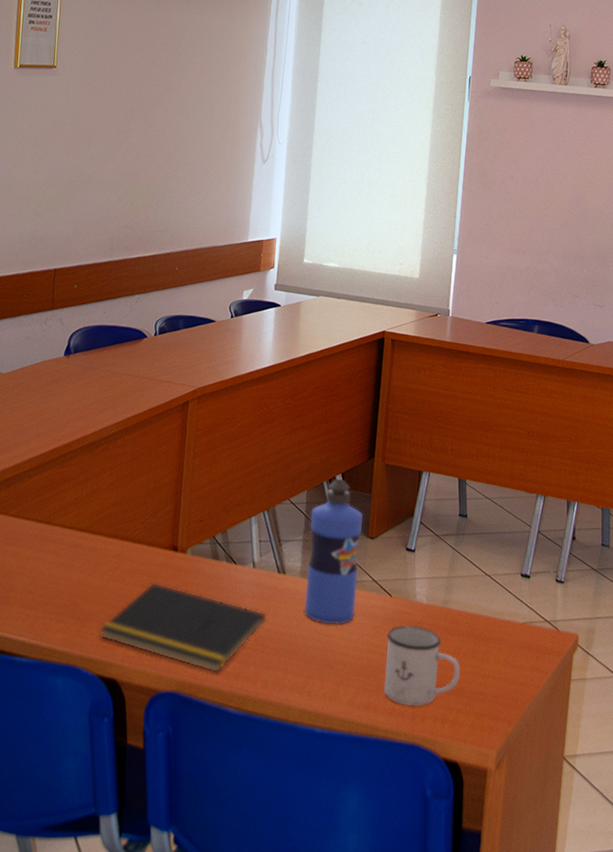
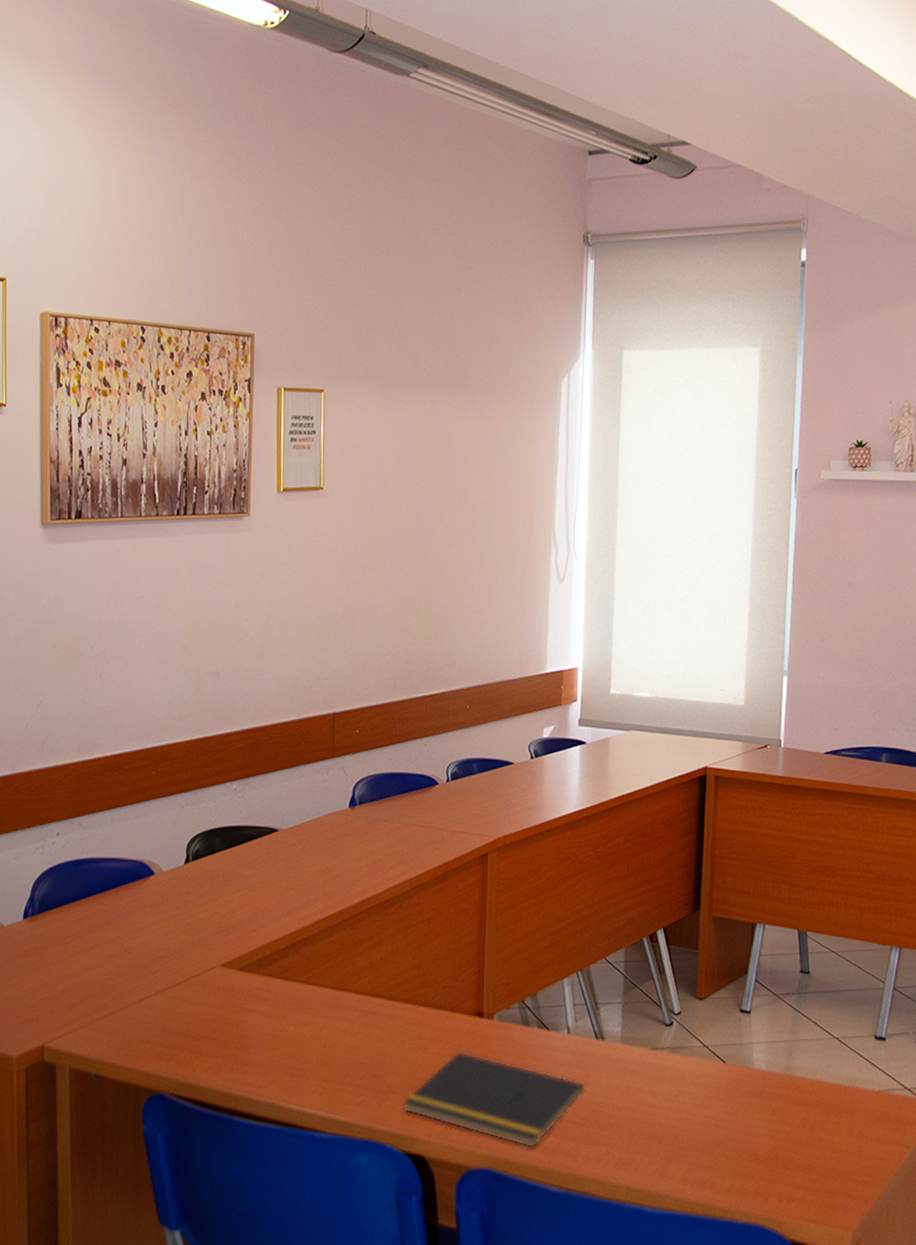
water bottle: present [304,478,363,624] -> none [627,934,689,1094]
mug: present [384,625,461,707] -> none [721,1095,808,1184]

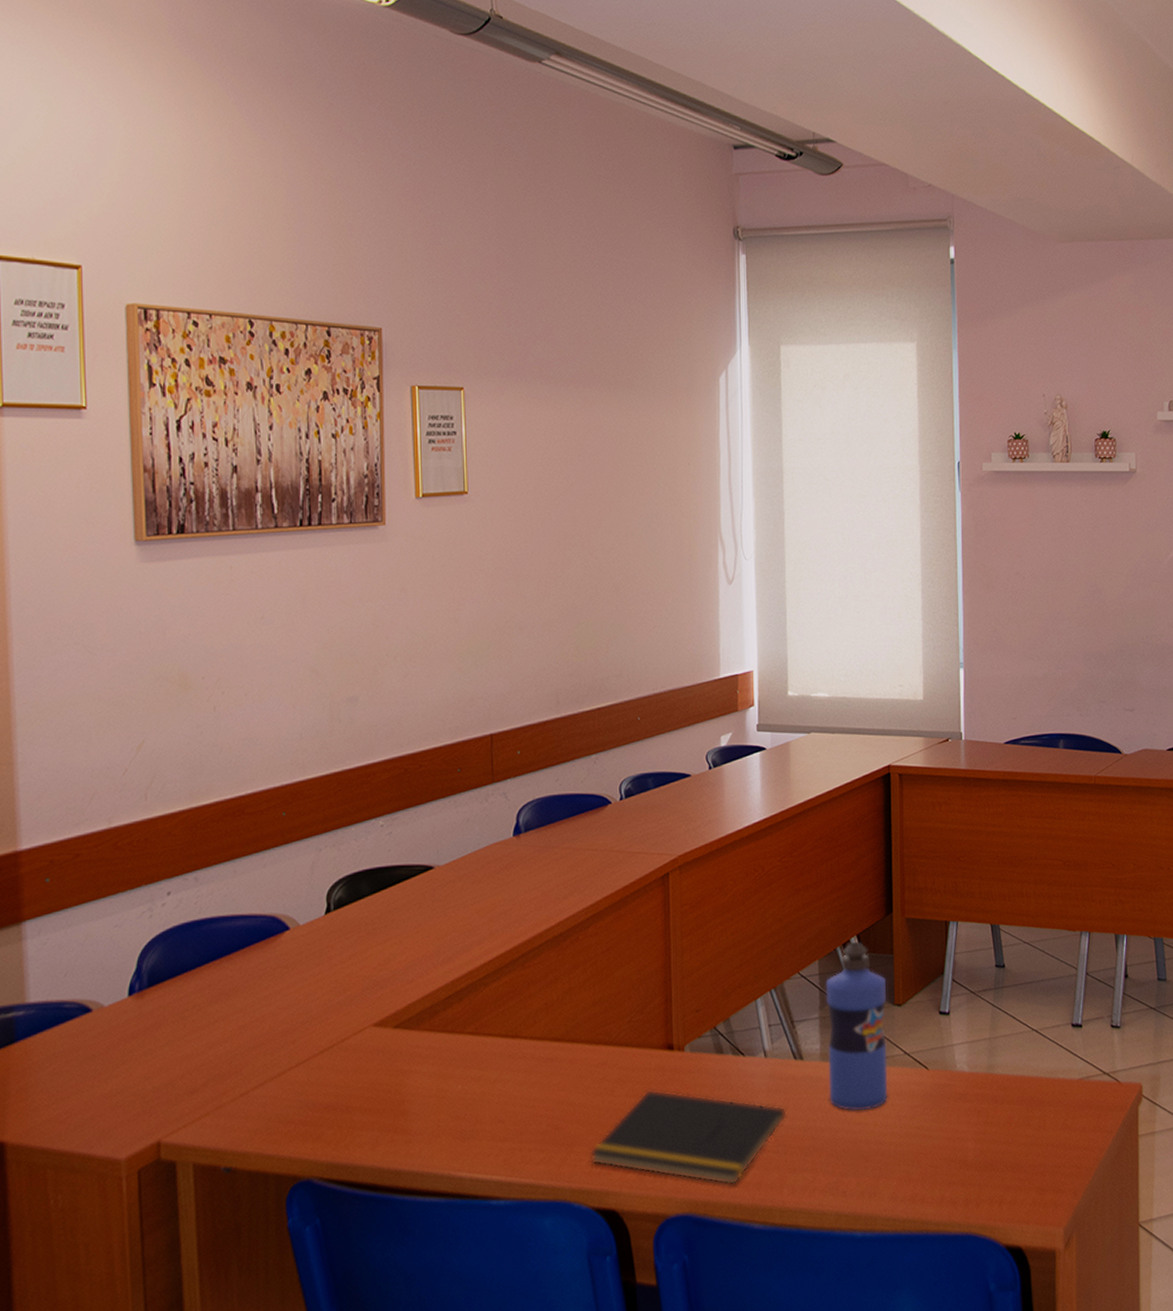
water bottle: none [627,934,689,1094] -> present [825,941,888,1111]

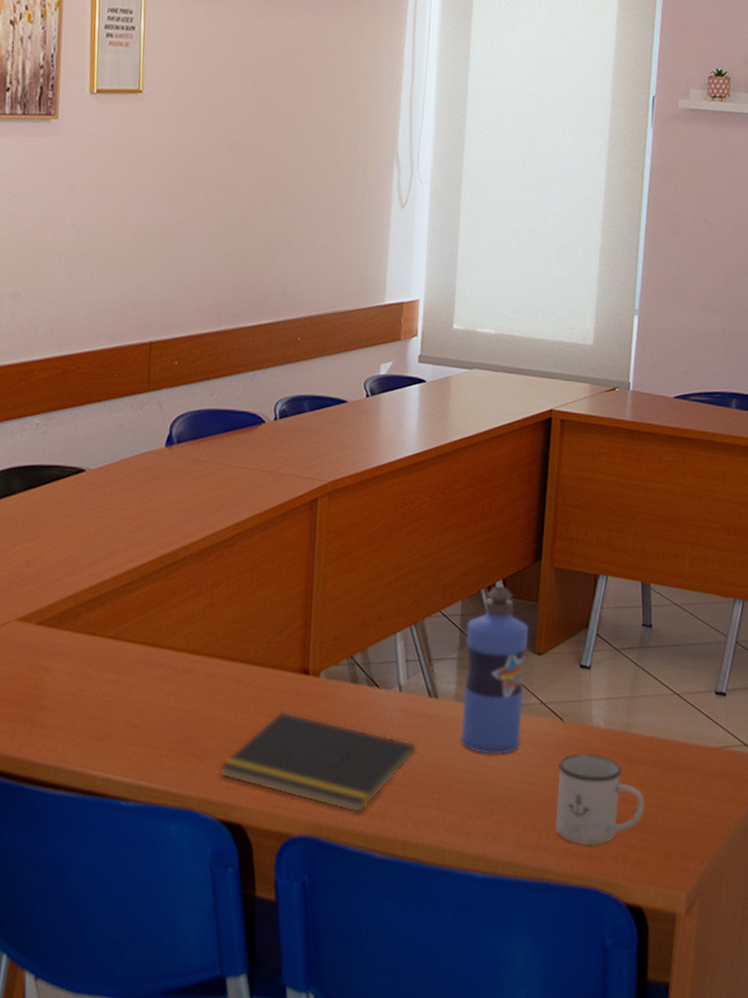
mug: none [926,1099,1015,1192] -> present [555,753,645,846]

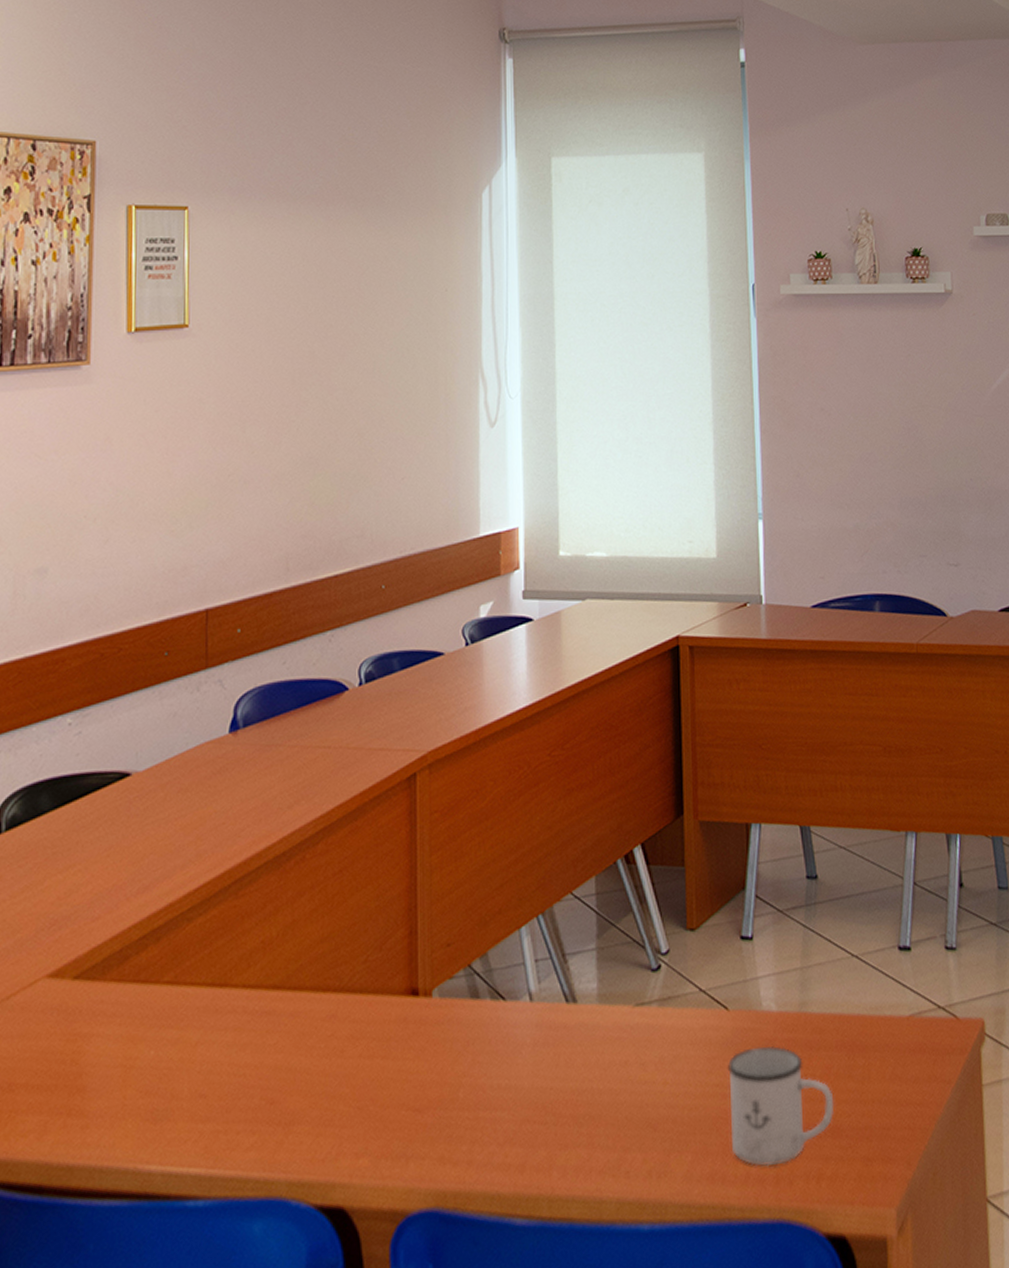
notepad: present [219,710,417,813] -> none [313,1047,557,1170]
water bottle: present [460,585,528,754] -> none [604,851,680,1066]

